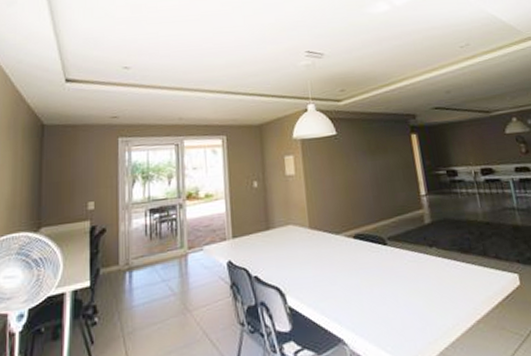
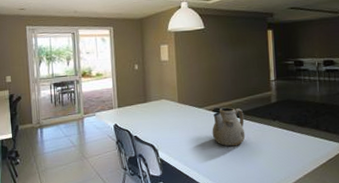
teapot: none [353,231,397,285] -> present [212,107,246,147]

